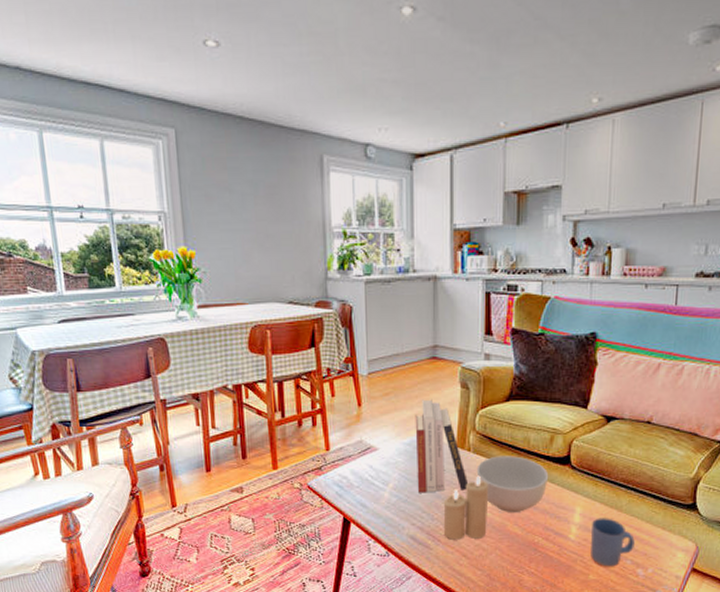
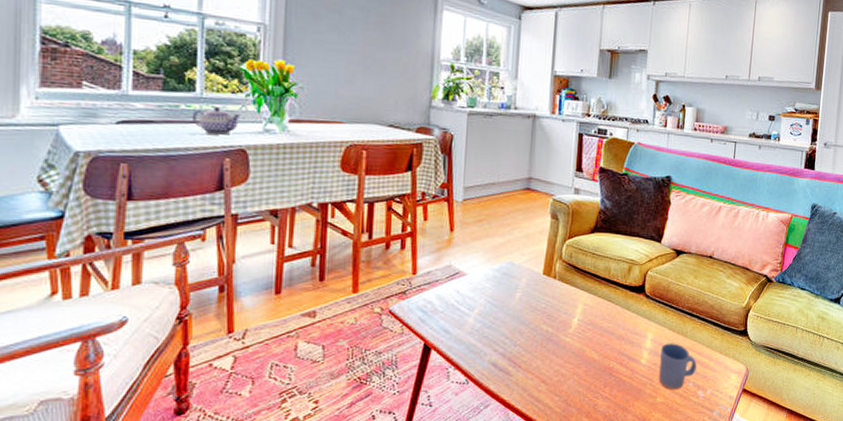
teapot: none [115,299,156,326] -> present [191,106,241,135]
books: present [415,399,468,493] -> none [502,227,552,319]
candle: present [443,475,489,540] -> none [525,302,571,366]
bowl: present [476,456,549,512] -> none [560,284,626,338]

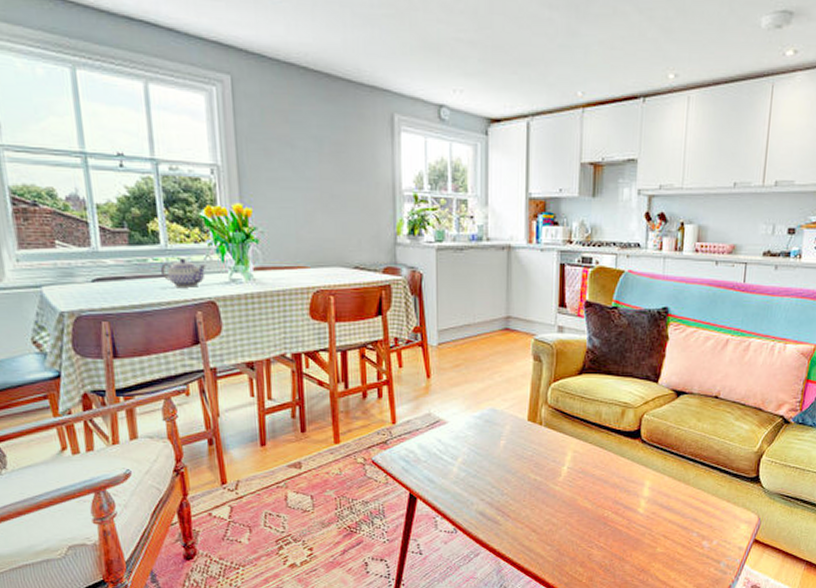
mug: present [659,343,697,390] -> none [658,491,701,540]

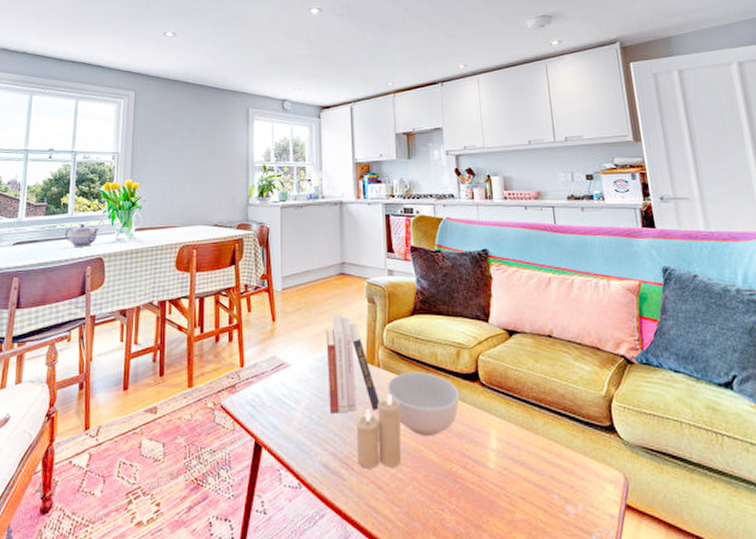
books: none [486,371,539,468] -> present [326,314,379,413]
candle: none [513,449,560,515] -> present [355,393,402,469]
bowl: none [547,430,620,486] -> present [387,372,460,435]

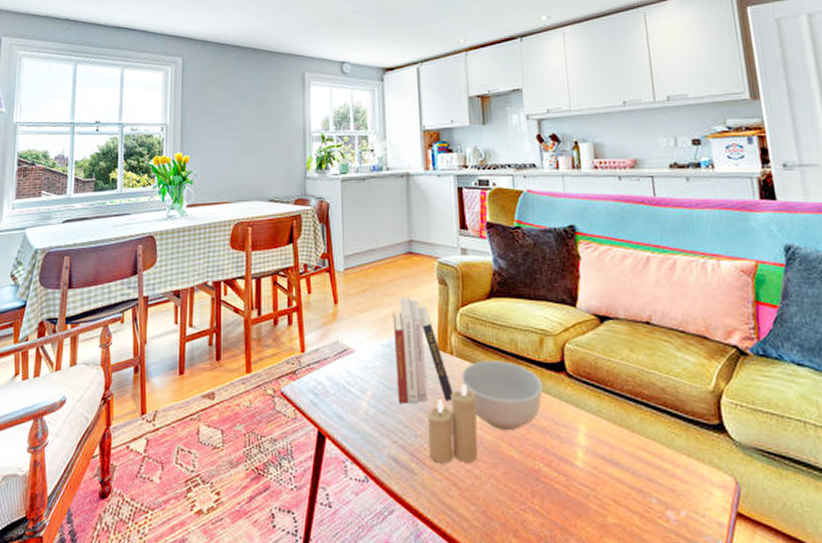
teapot: present [64,223,100,247] -> none [114,200,150,225]

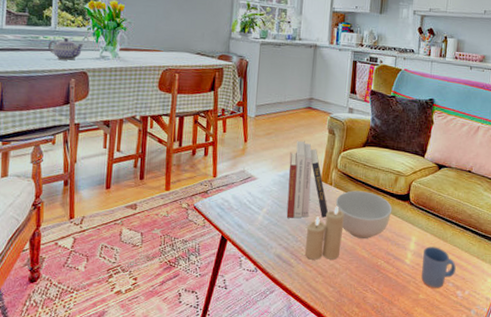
teapot: none [114,200,150,225] -> present [47,37,84,60]
mug: none [601,439,658,507] -> present [421,246,456,288]

